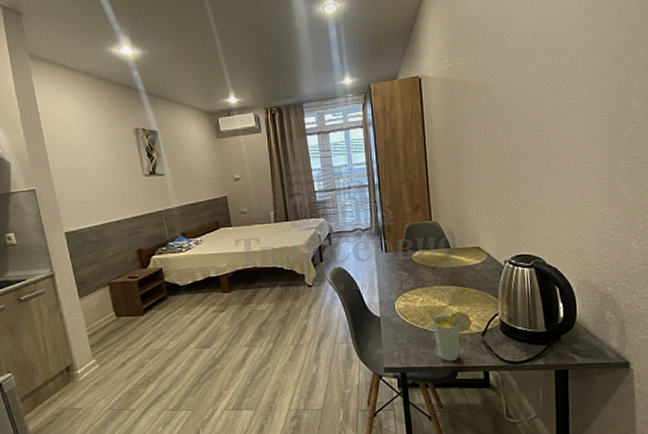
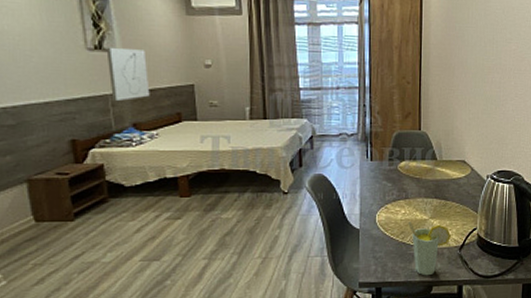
wall art: none [158,171,193,216] -> present [106,47,150,102]

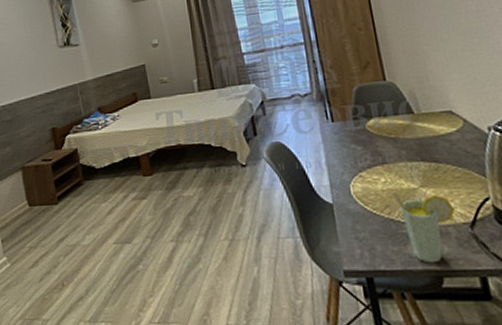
wall art: present [106,47,150,102] -> none [73,39,109,90]

